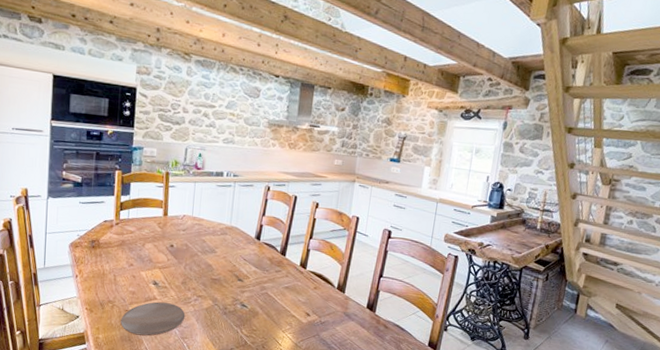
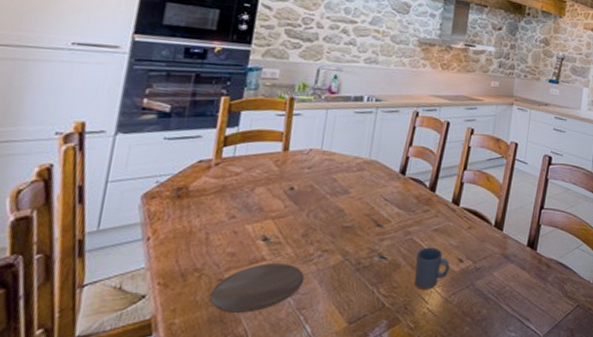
mug: none [270,301,299,335] -> present [414,247,450,290]

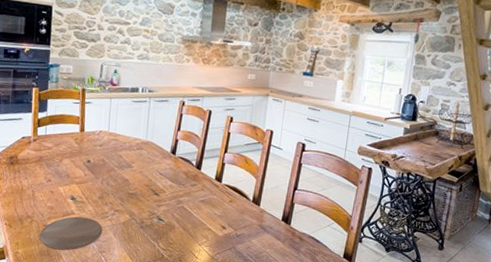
mug: present [414,247,450,290] -> none [186,214,215,248]

